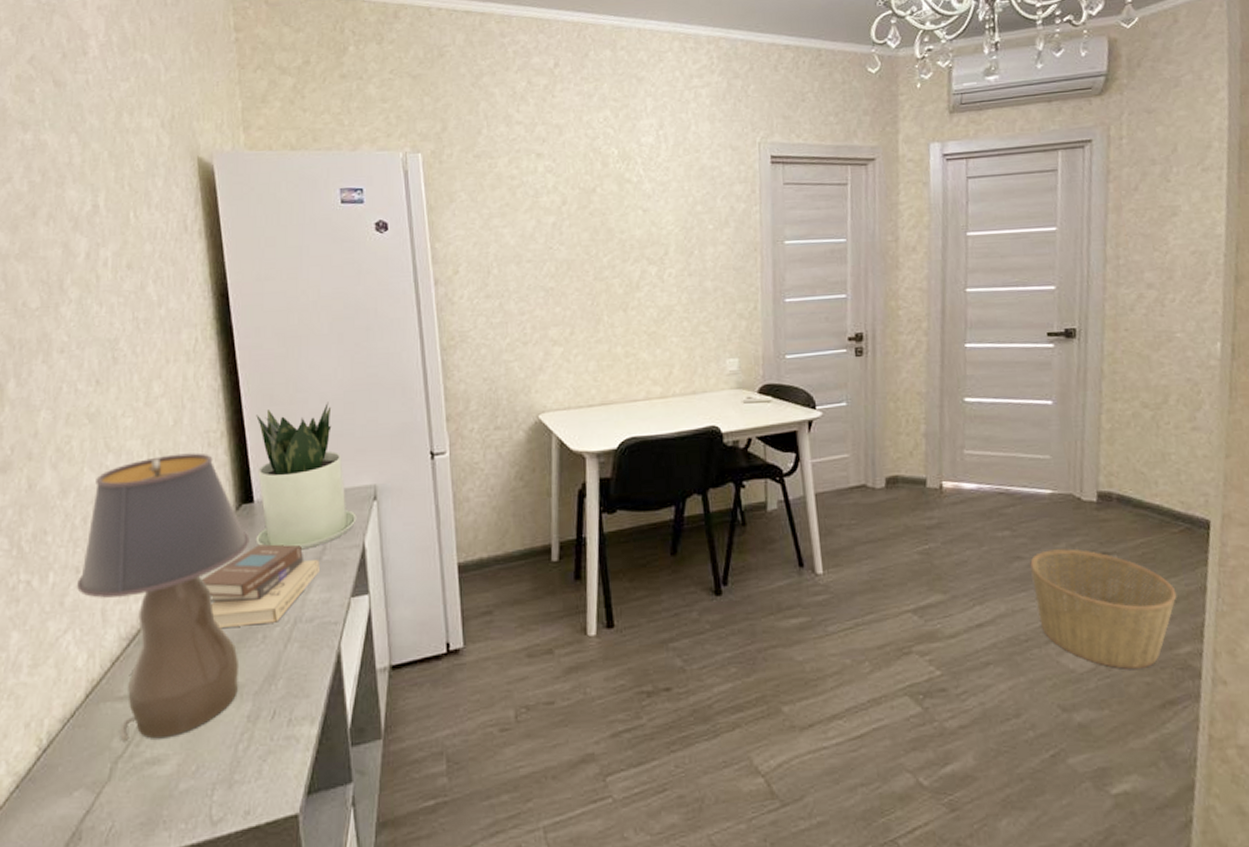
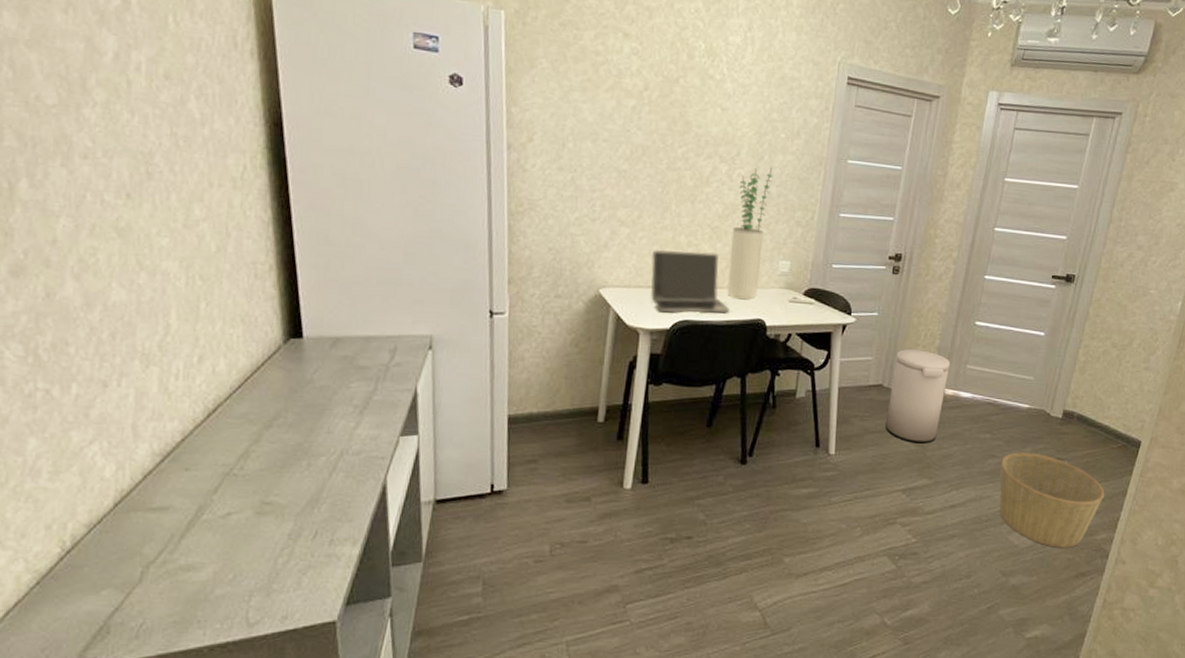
table lamp: present [76,452,250,741] -> none [103,281,297,549]
books: present [201,544,319,629] -> none [243,379,370,454]
planter: present [255,402,357,550] -> none [303,249,411,388]
laptop: none [589,360,680,432] -> present [649,249,730,314]
vase: none [670,261,707,408] -> present [727,167,773,300]
pedal bin: none [876,439,944,551] -> present [885,349,950,444]

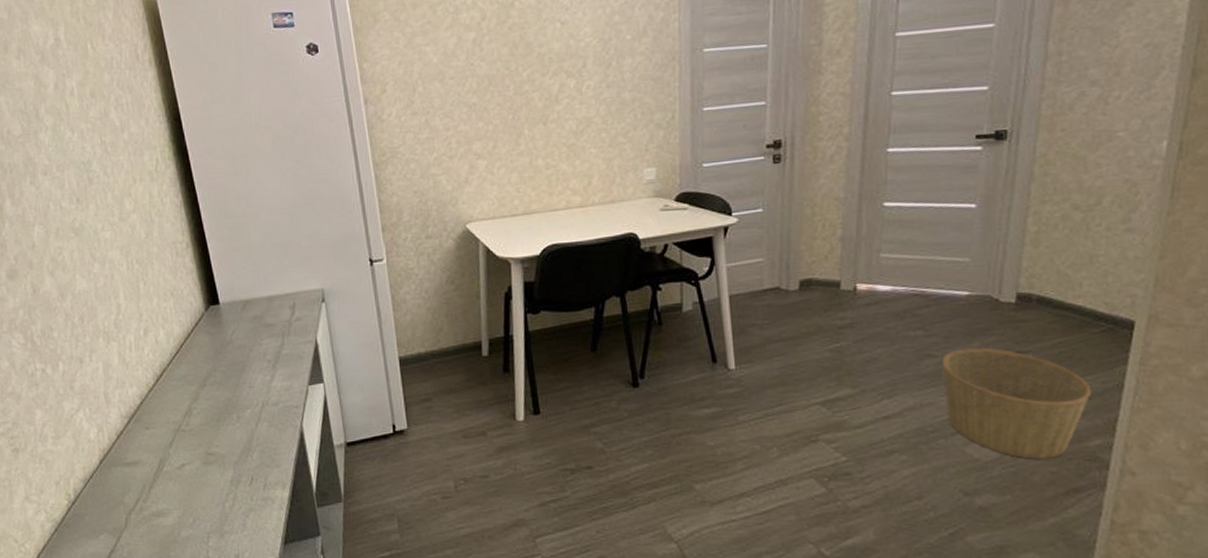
laptop: present [649,249,730,314] -> none [512,171,599,240]
vase: present [727,167,773,300] -> none [589,72,625,216]
pedal bin: present [885,349,950,444] -> none [789,243,859,349]

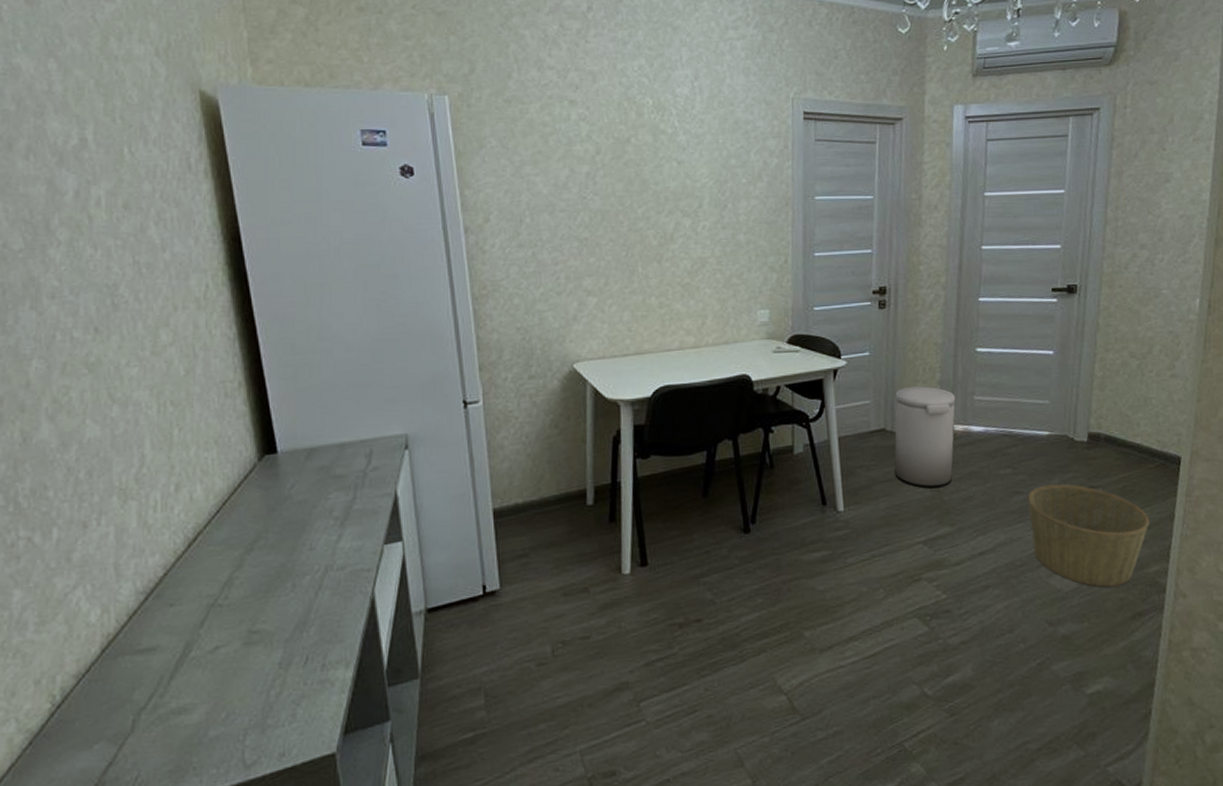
pedal bin: none [789,243,859,349] -> present [894,386,956,489]

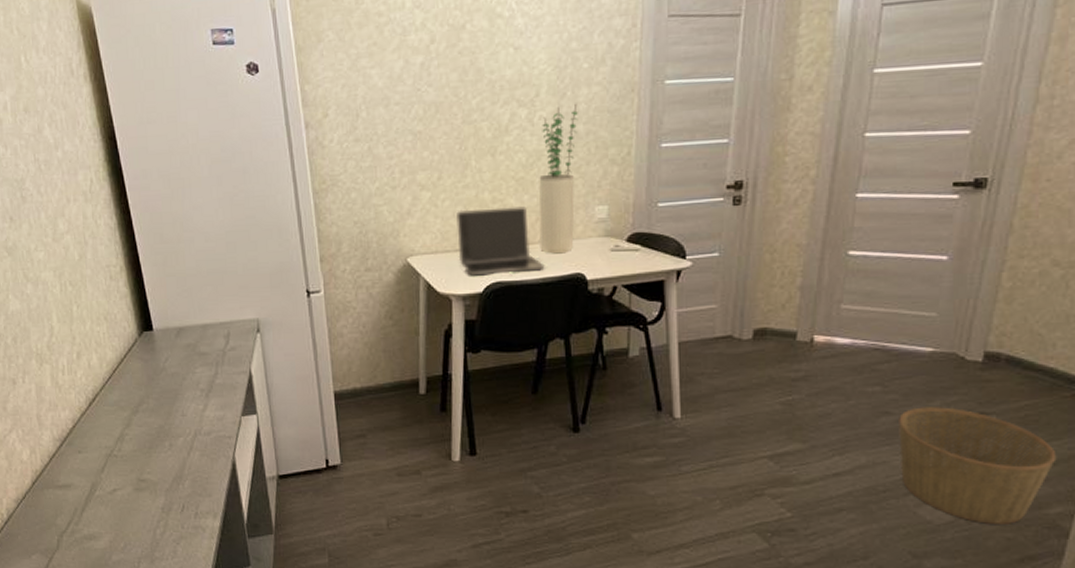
laptop: none [624,311,712,381] -> present [456,206,545,276]
vase: none [704,214,739,357] -> present [539,103,578,254]
pedal bin: present [894,386,956,489] -> none [740,291,818,402]

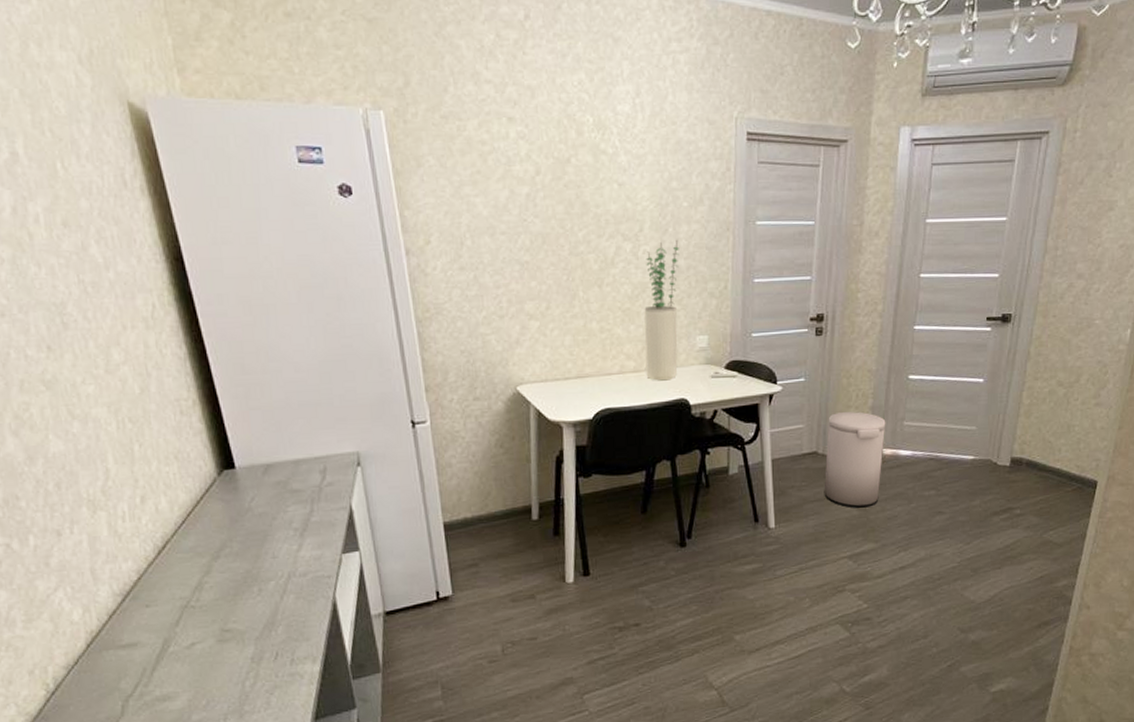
laptop: present [456,206,545,276] -> none [565,336,651,403]
pedal bin: none [740,291,818,402] -> present [824,411,886,508]
basket: present [899,407,1057,524] -> none [949,505,1062,599]

